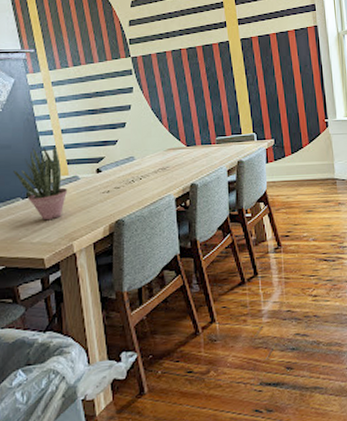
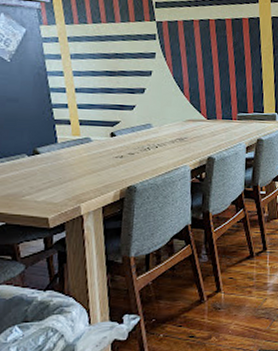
potted plant: present [13,145,68,221] -> none [19,103,79,180]

